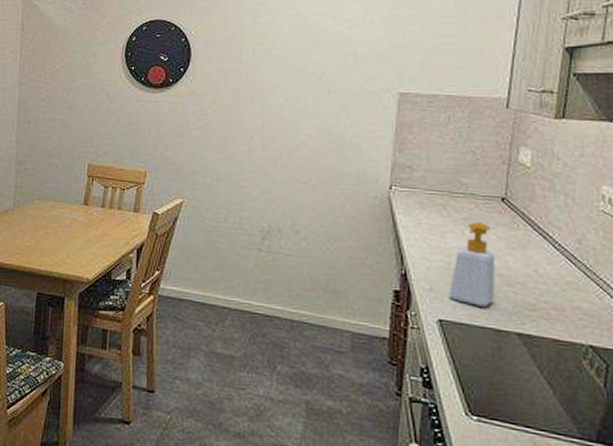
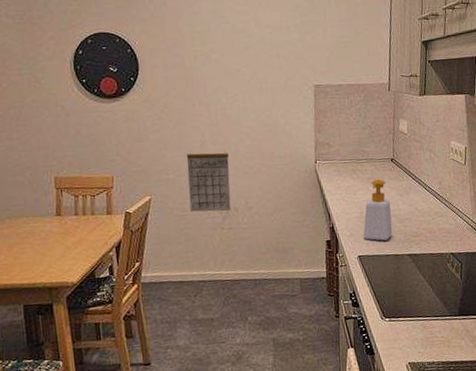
calendar: none [225,157,278,231] -> present [186,152,231,213]

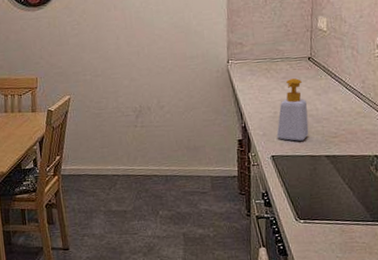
calendar: present [186,152,231,213] -> none [102,54,144,111]

